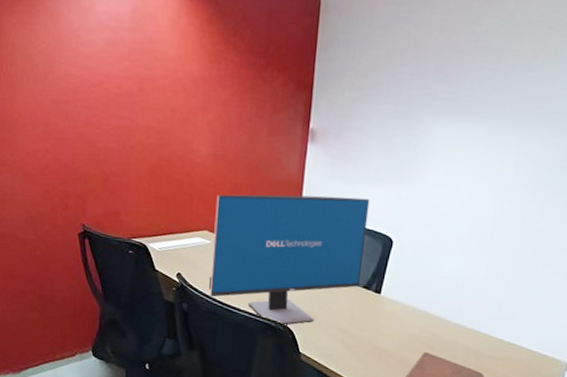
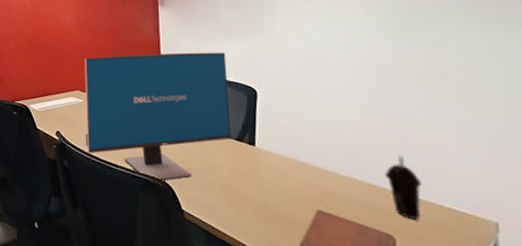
cup: none [490,305,519,360] -> present [385,154,423,220]

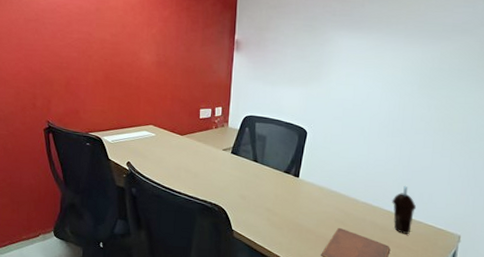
computer monitor: present [84,52,232,181] -> none [153,94,287,206]

